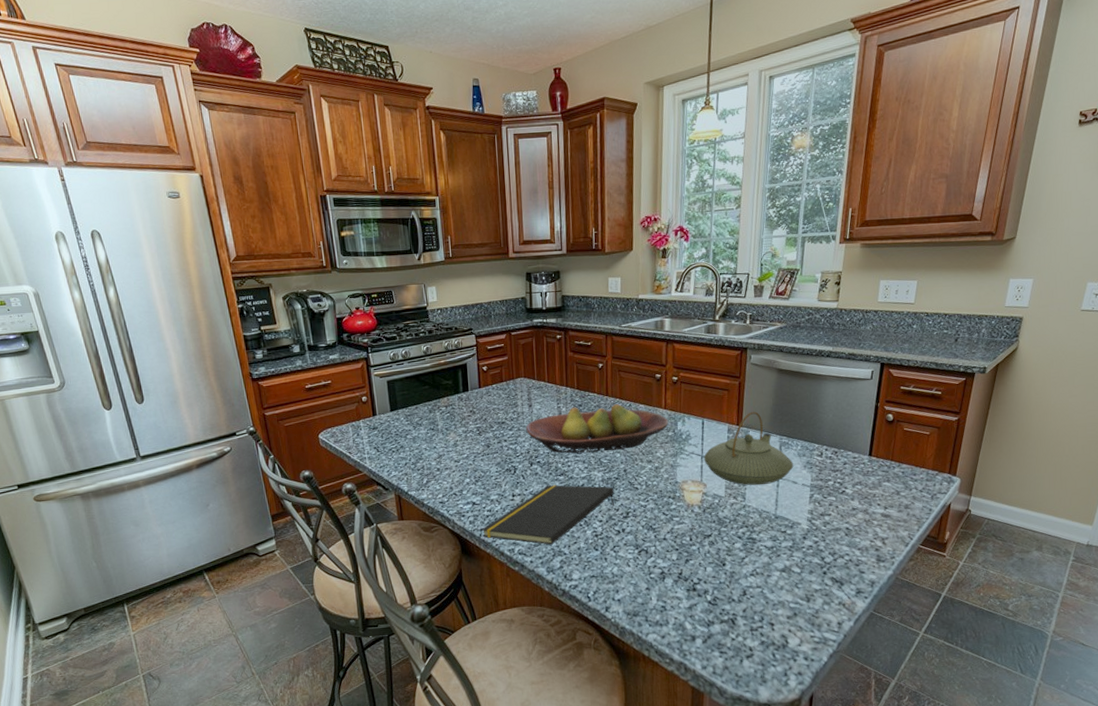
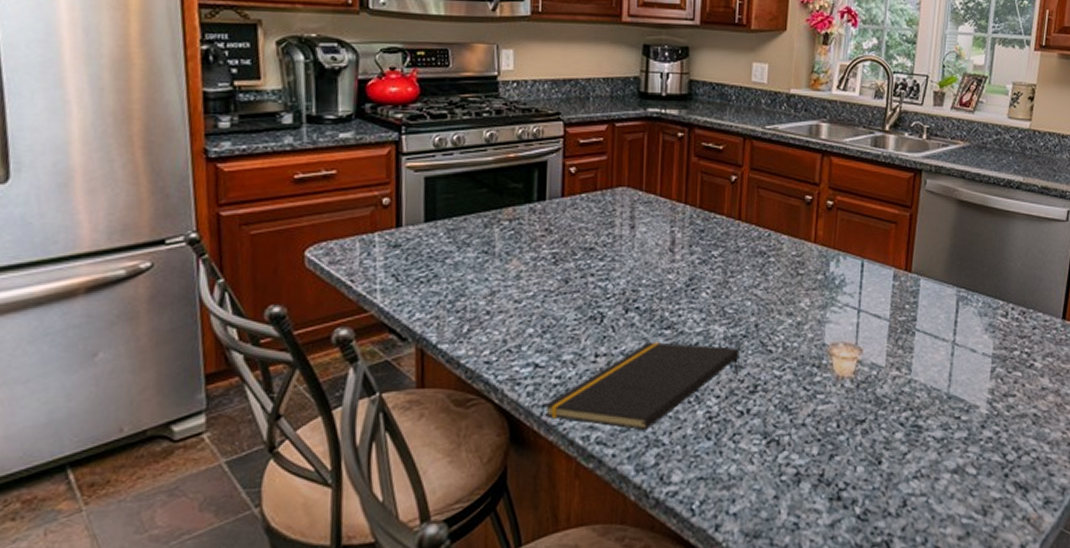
fruit bowl: present [525,404,669,454] -> none [623,232,819,298]
teapot: present [703,411,794,486] -> none [860,253,973,353]

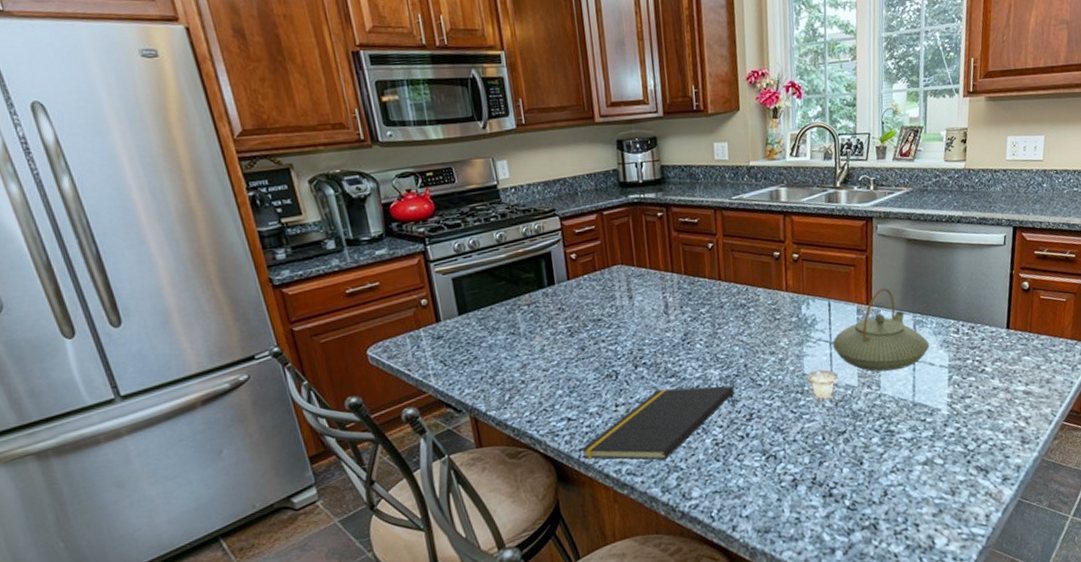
teapot: none [860,253,973,353] -> present [832,288,930,372]

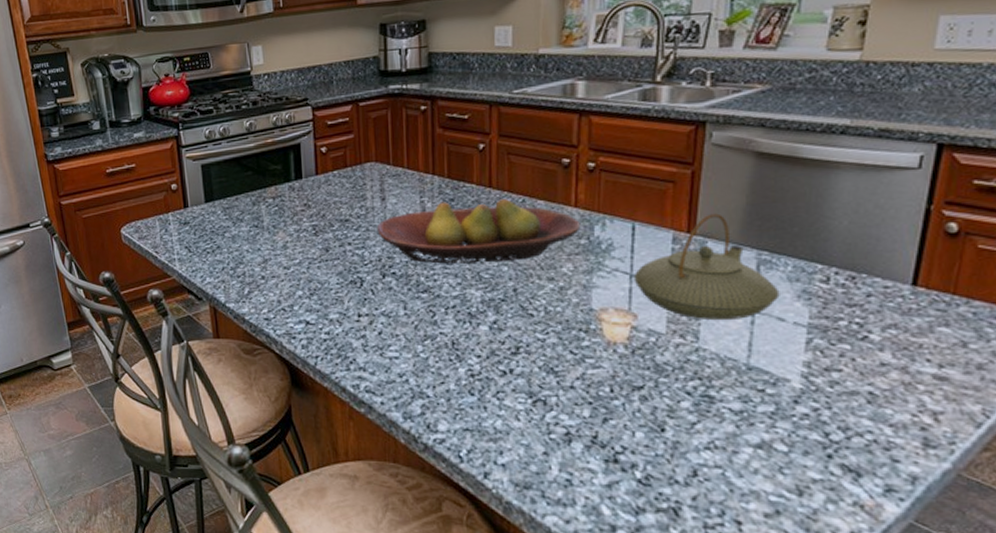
notepad: present [580,385,736,461] -> none [317,304,500,383]
fruit bowl: none [626,289,792,351] -> present [376,199,581,264]

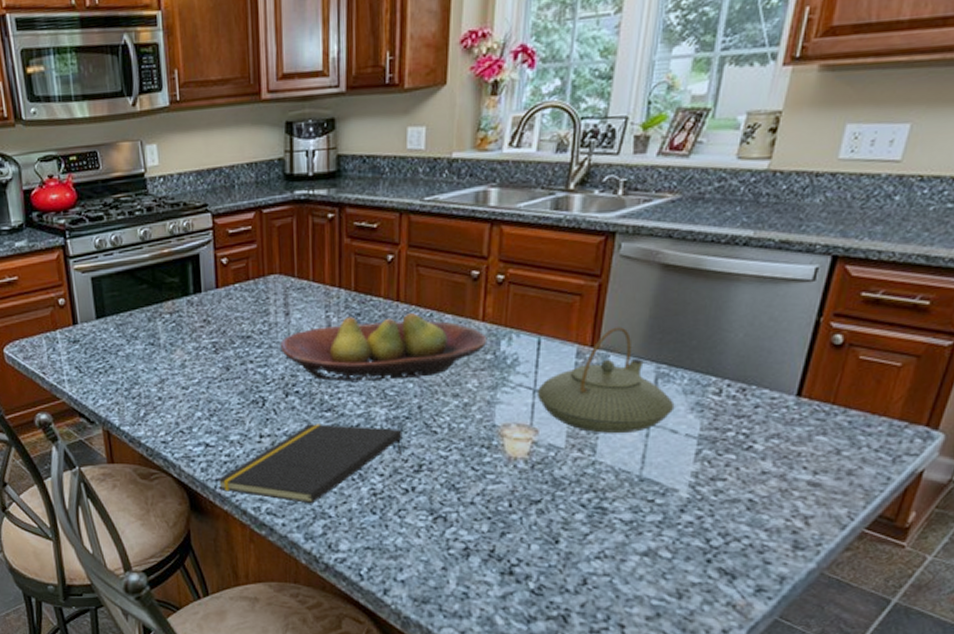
notepad: none [317,304,500,383] -> present [217,424,403,504]

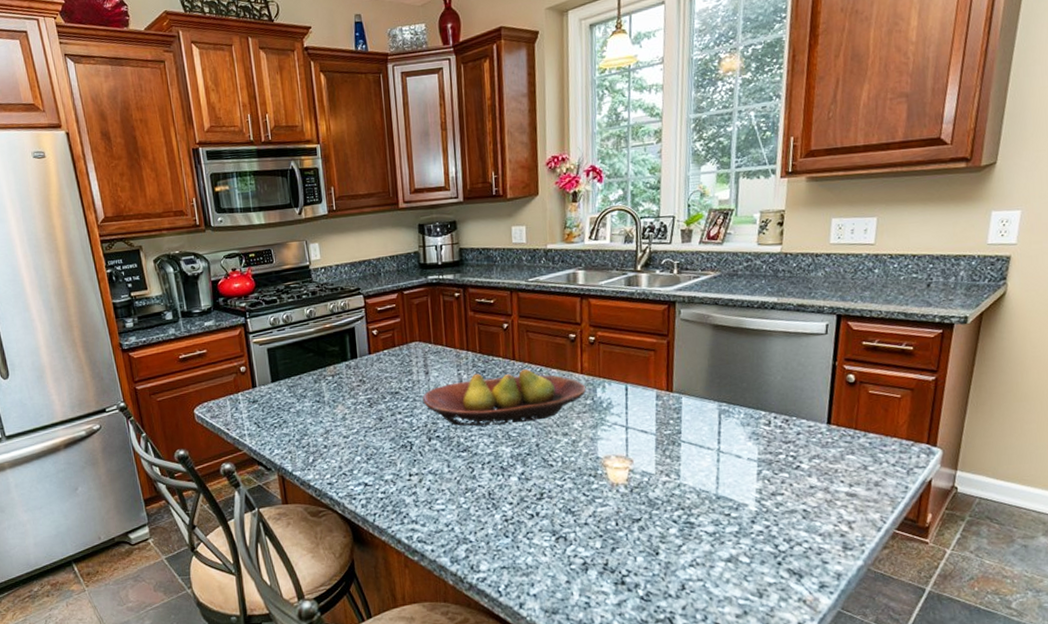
notepad: present [217,424,403,504] -> none [375,462,527,532]
teapot: present [536,327,675,434] -> none [628,374,737,461]

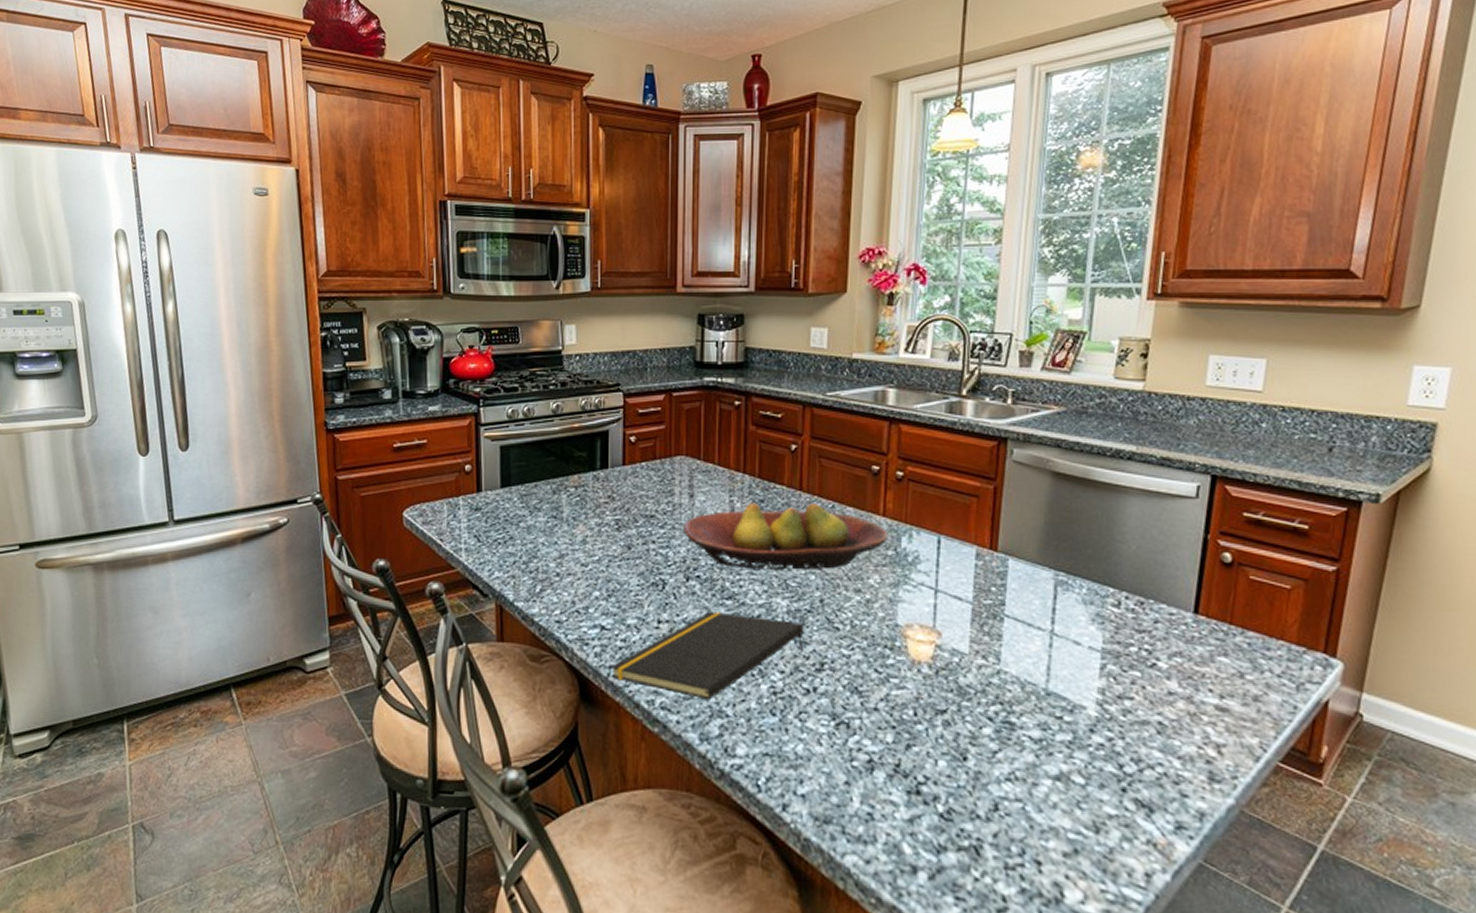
notepad: none [375,462,527,532] -> present [611,612,804,700]

